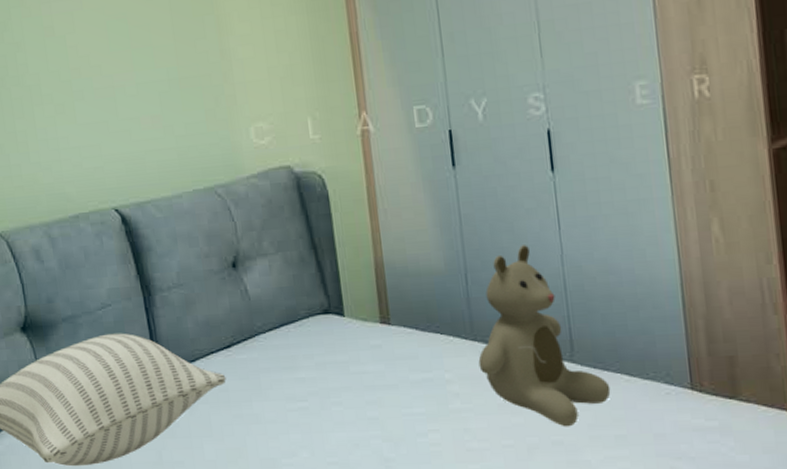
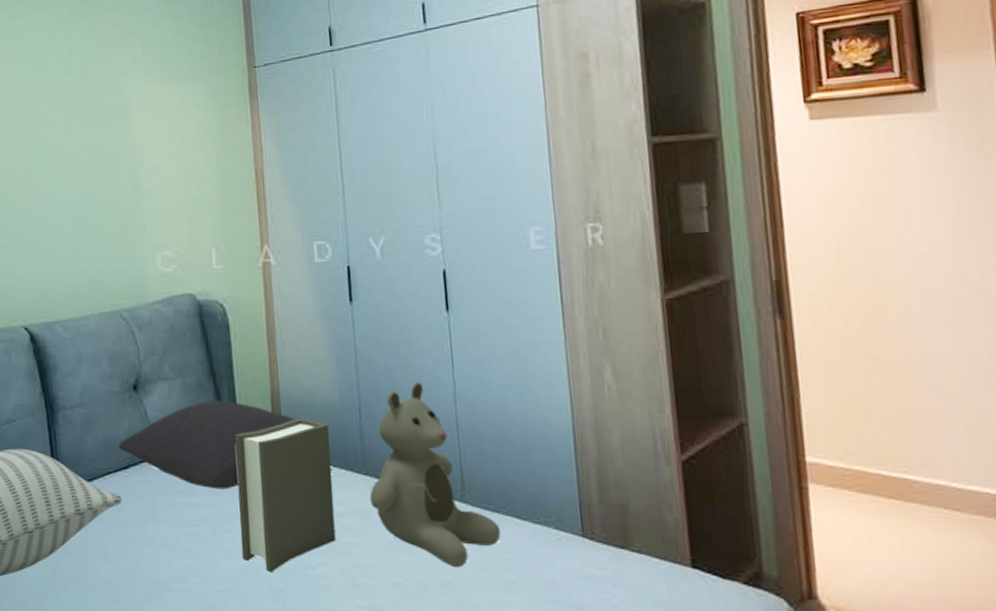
pillow: none [219,273,400,363] -> present [118,400,295,489]
book: none [339,286,446,443] -> present [235,417,336,573]

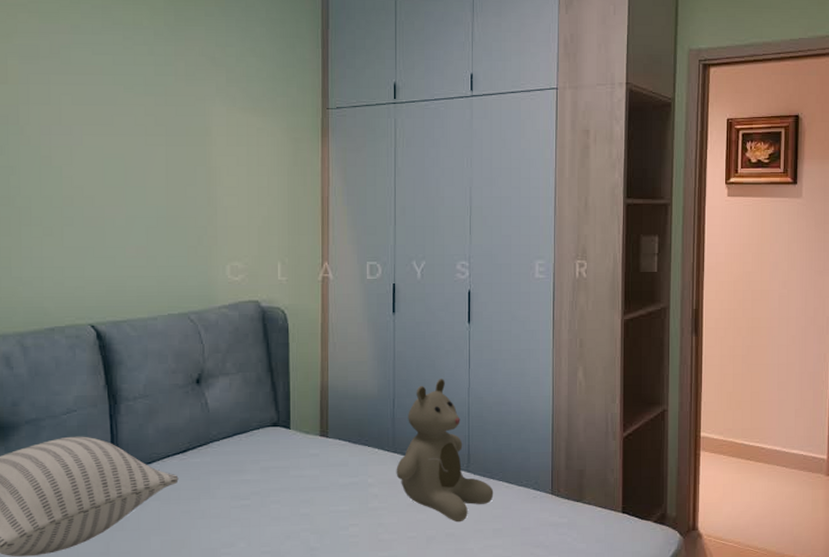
pillow: present [118,400,295,489] -> none [178,392,340,468]
book: present [235,417,336,573] -> none [285,407,368,535]

